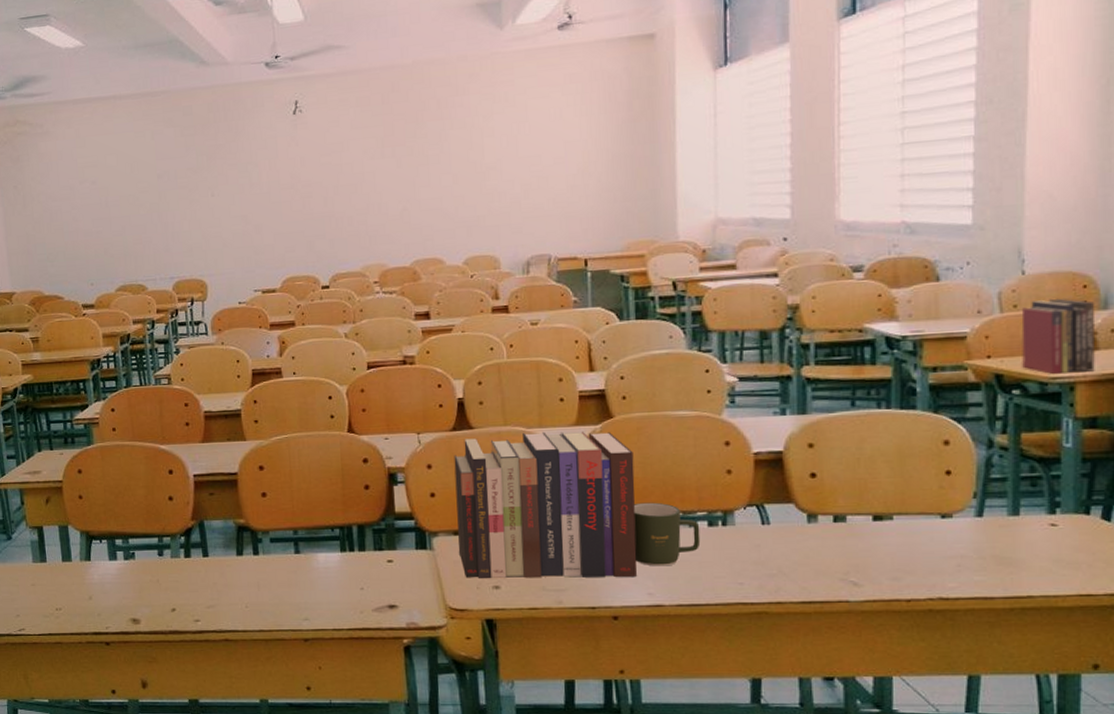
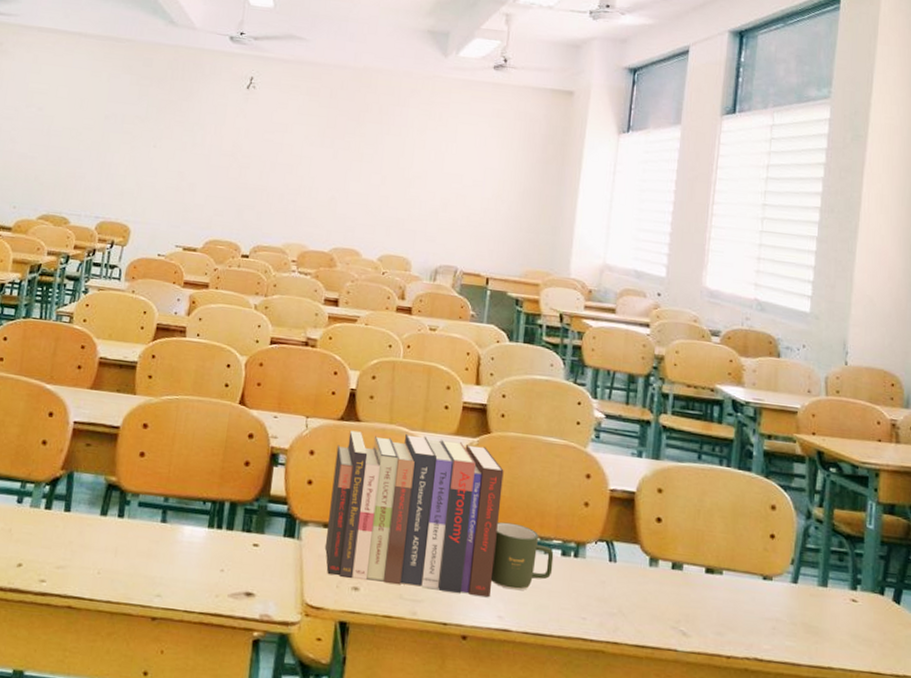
books: present [1021,298,1096,375] -> none [839,390,900,462]

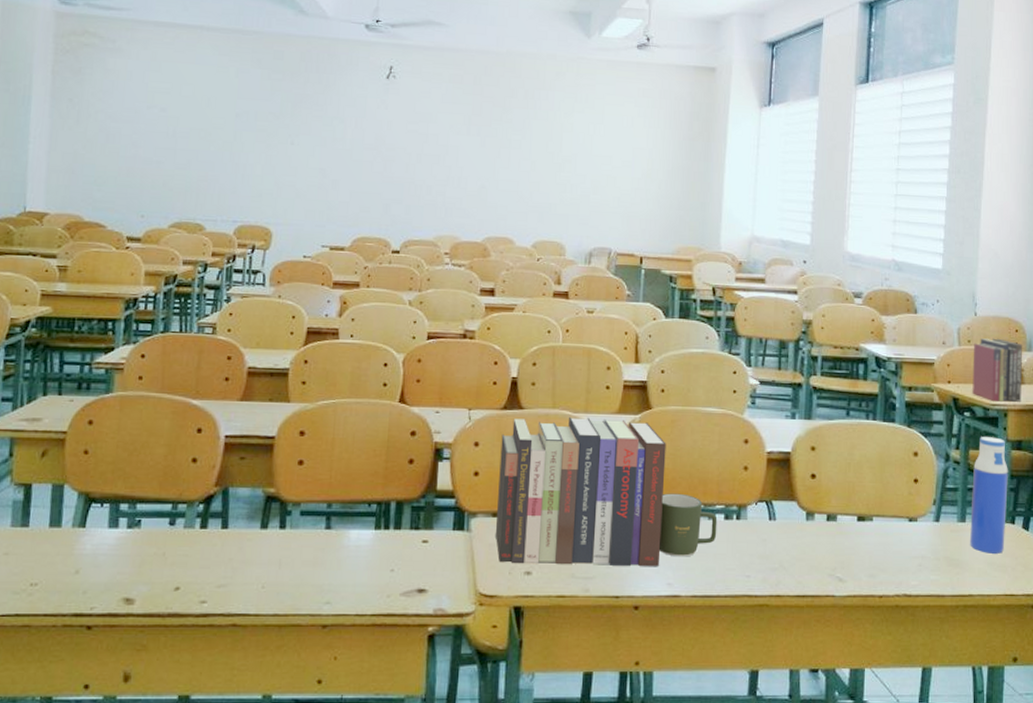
water bottle: none [832,496,878,626] -> present [970,437,1008,554]
books: none [839,390,900,462] -> present [972,338,1023,402]

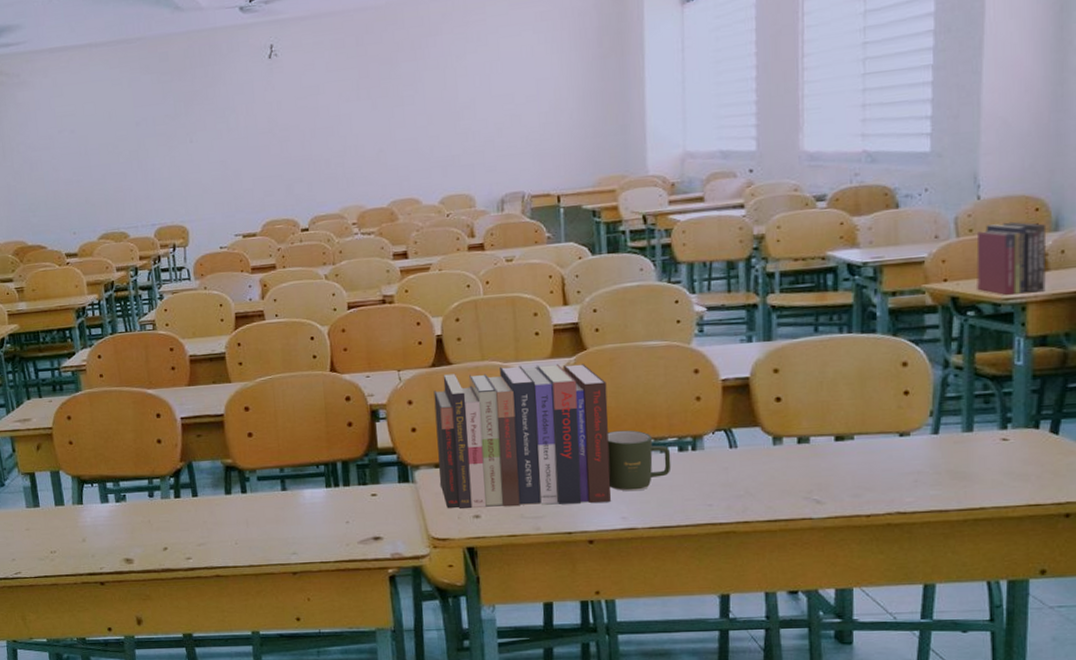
water bottle: present [970,437,1008,554] -> none [979,335,1029,463]

